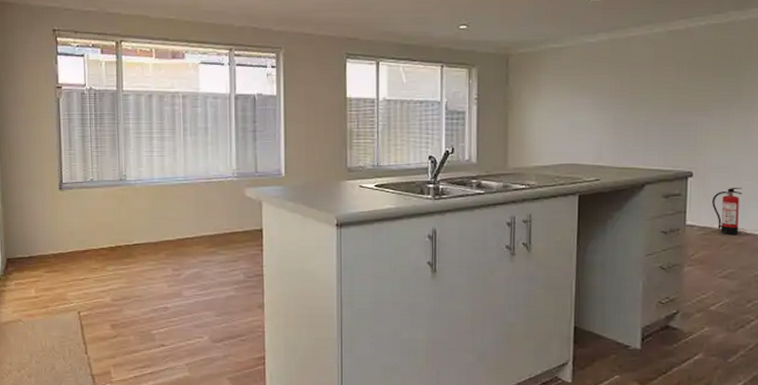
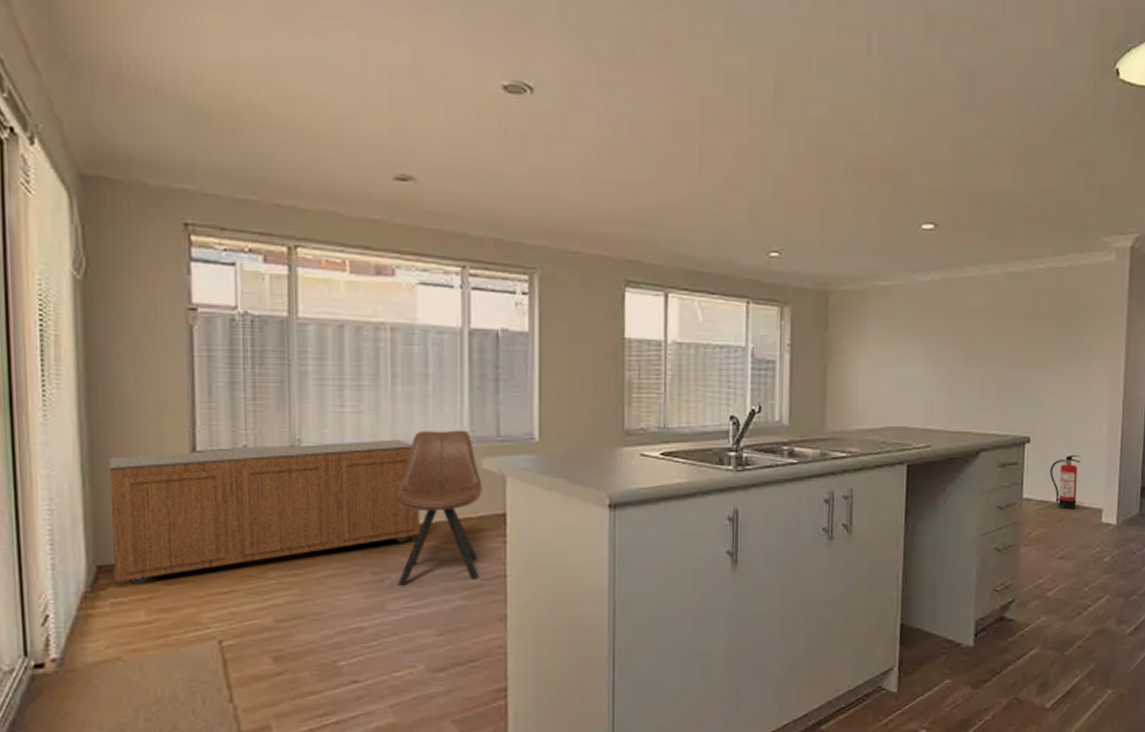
sideboard: none [12,175,204,272] -> present [108,439,420,585]
chair: none [187,168,246,280] -> present [395,430,482,587]

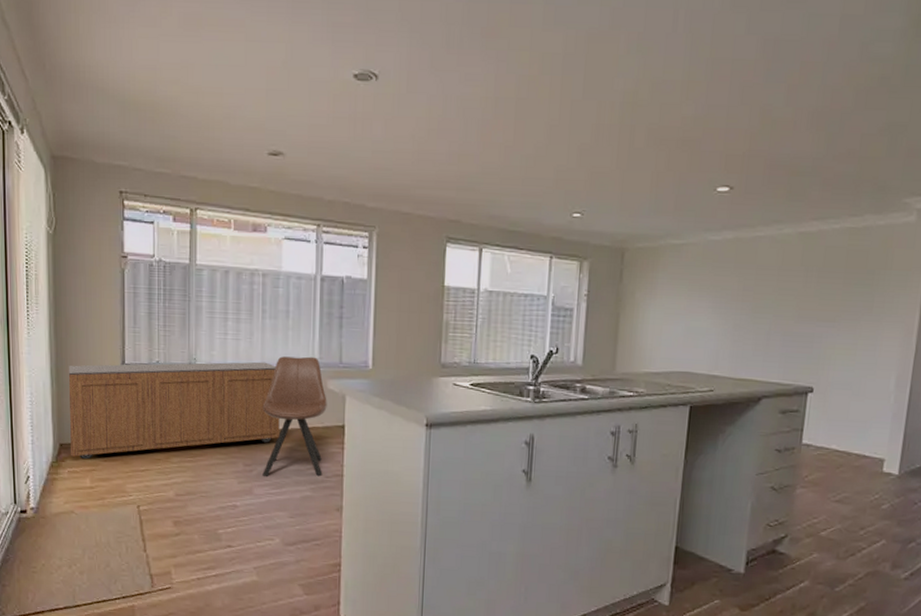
fire extinguisher: present [1050,454,1081,510] -> none [831,406,865,458]

